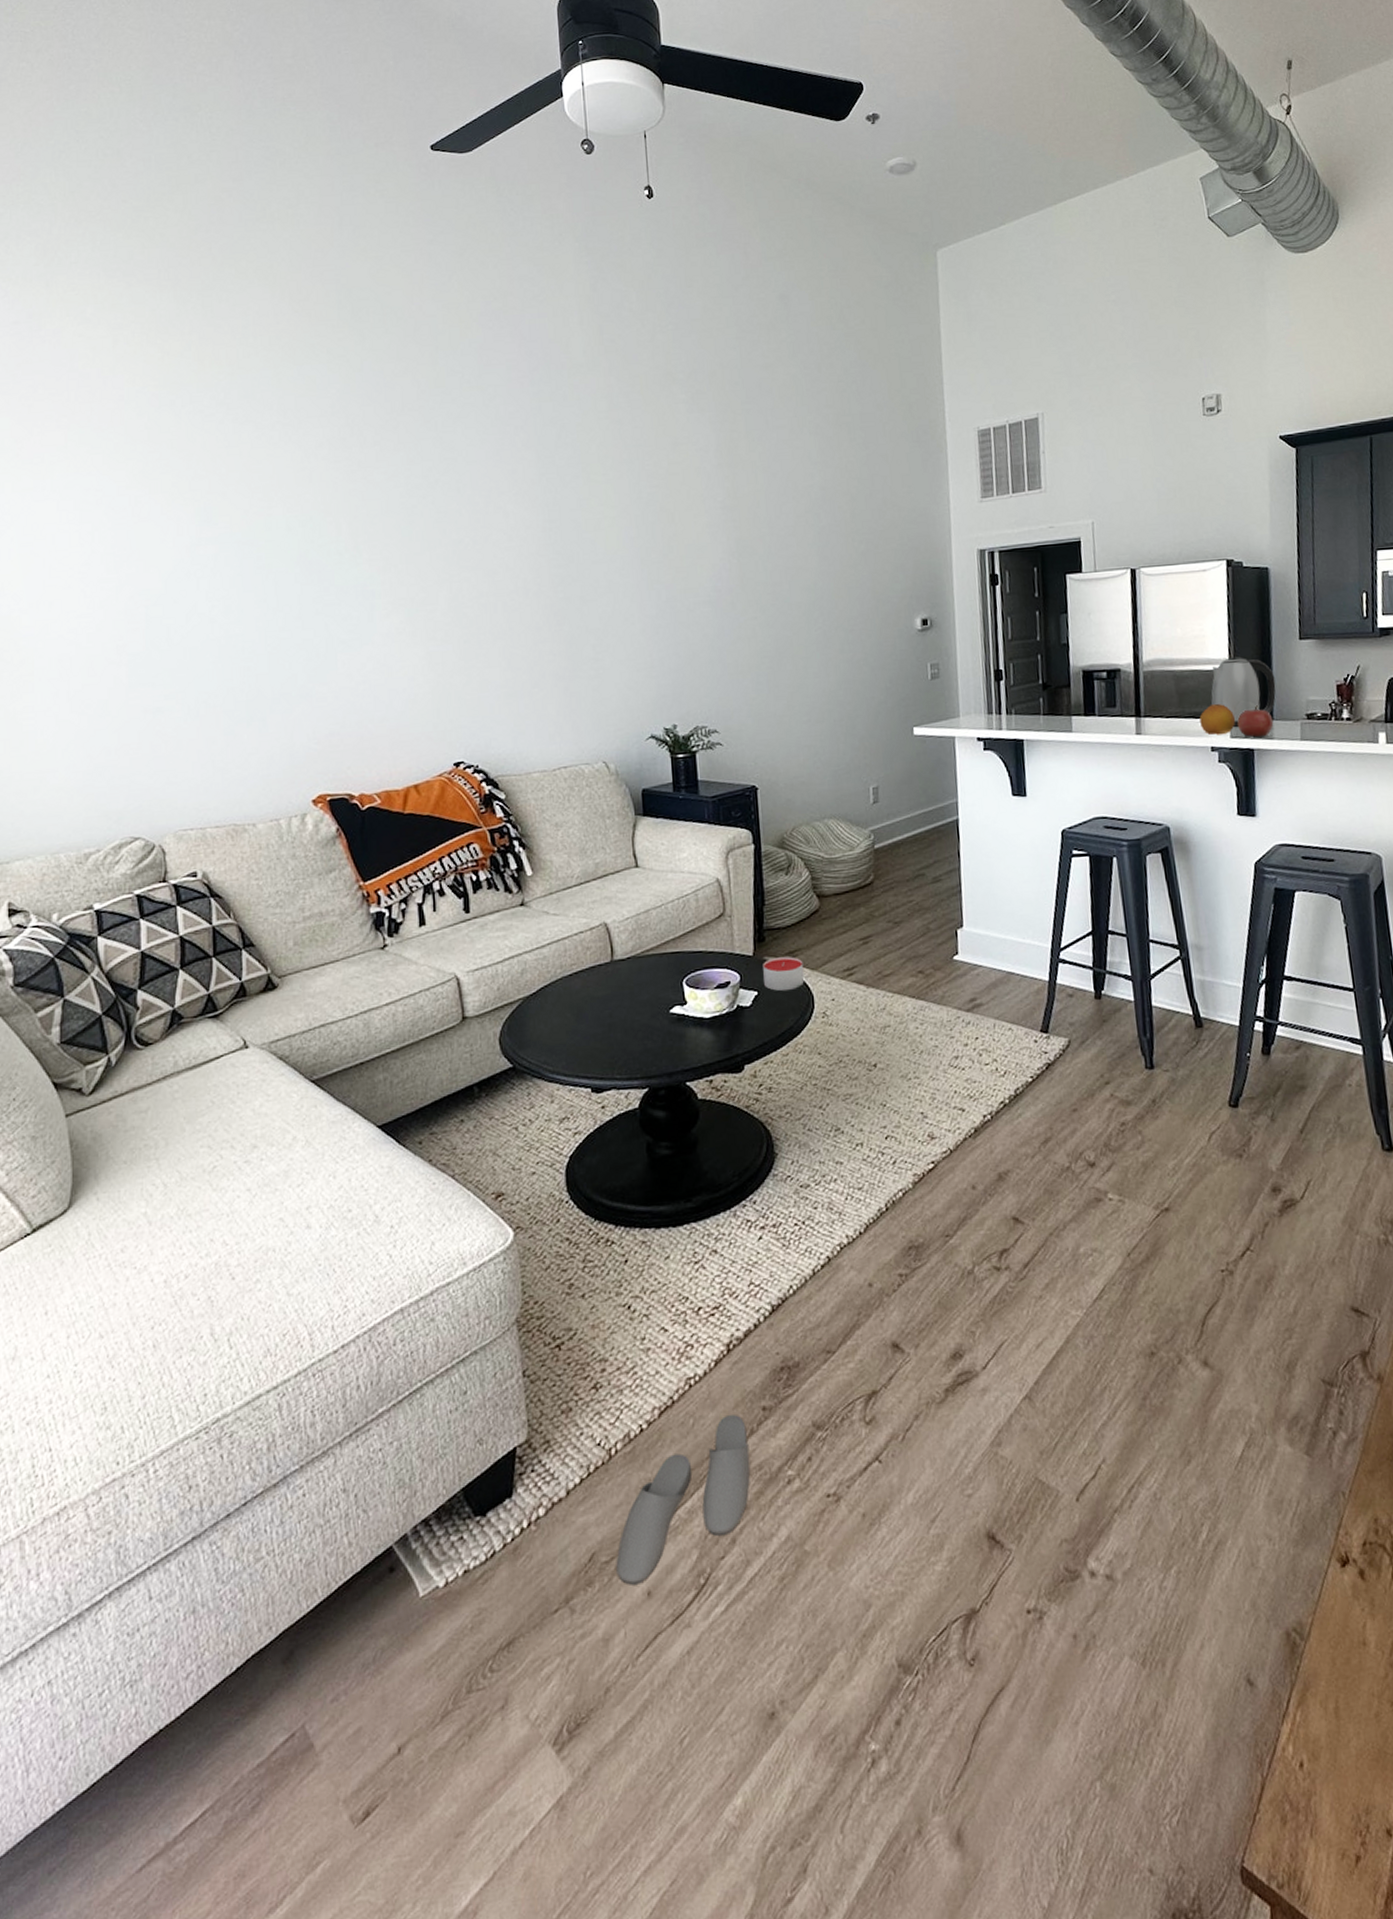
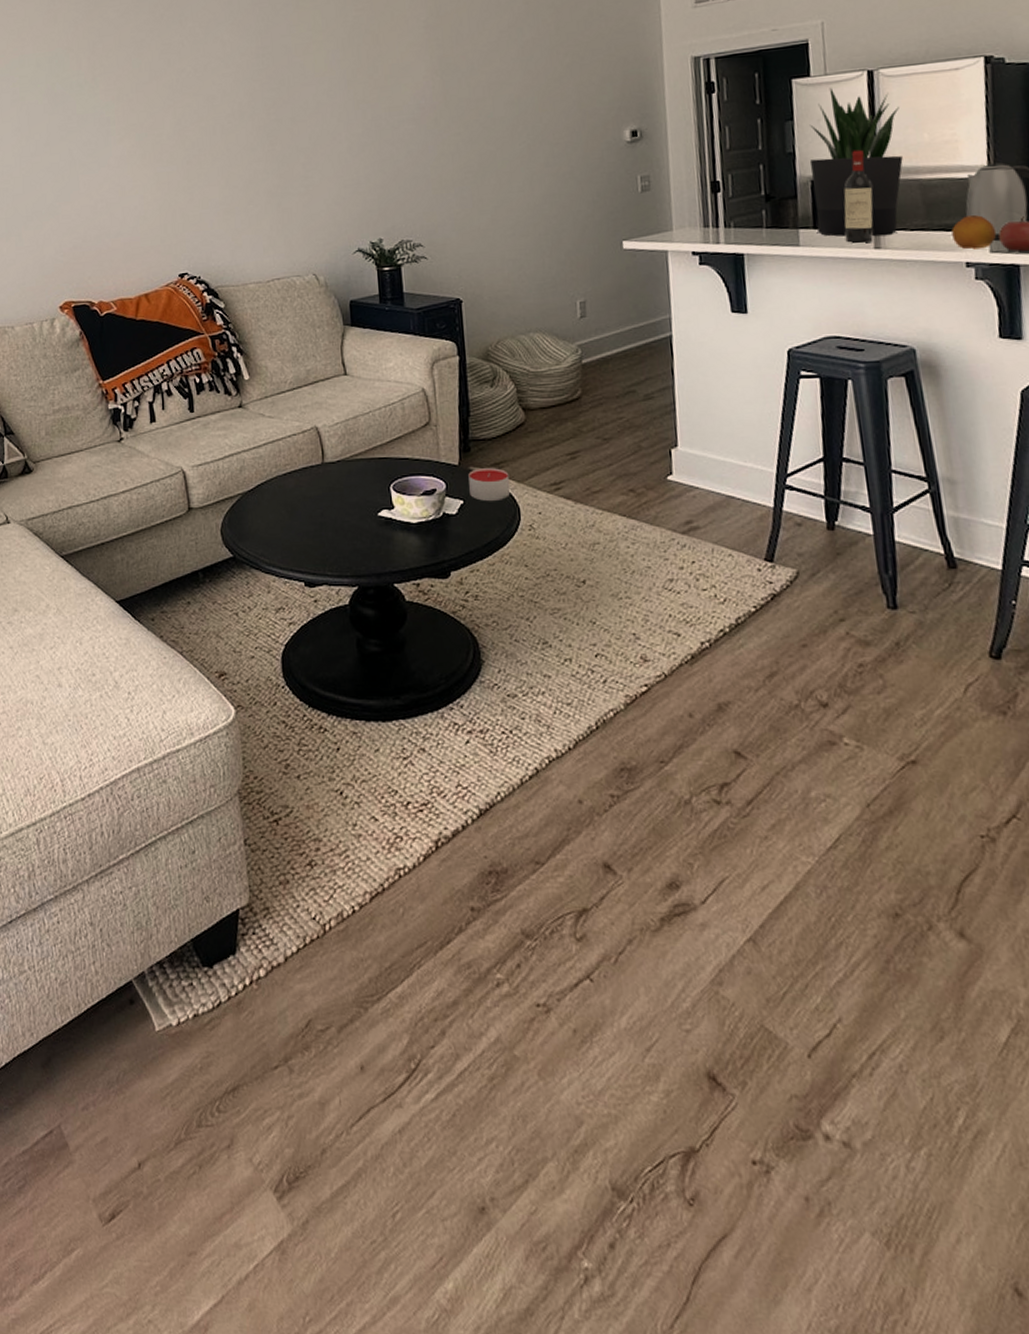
slippers: present [616,1415,750,1585] -> none [331,910,459,1057]
planter: none [1081,583,1160,724] -> present [809,87,903,237]
wine bottle: none [1110,642,1136,730] -> present [843,149,874,244]

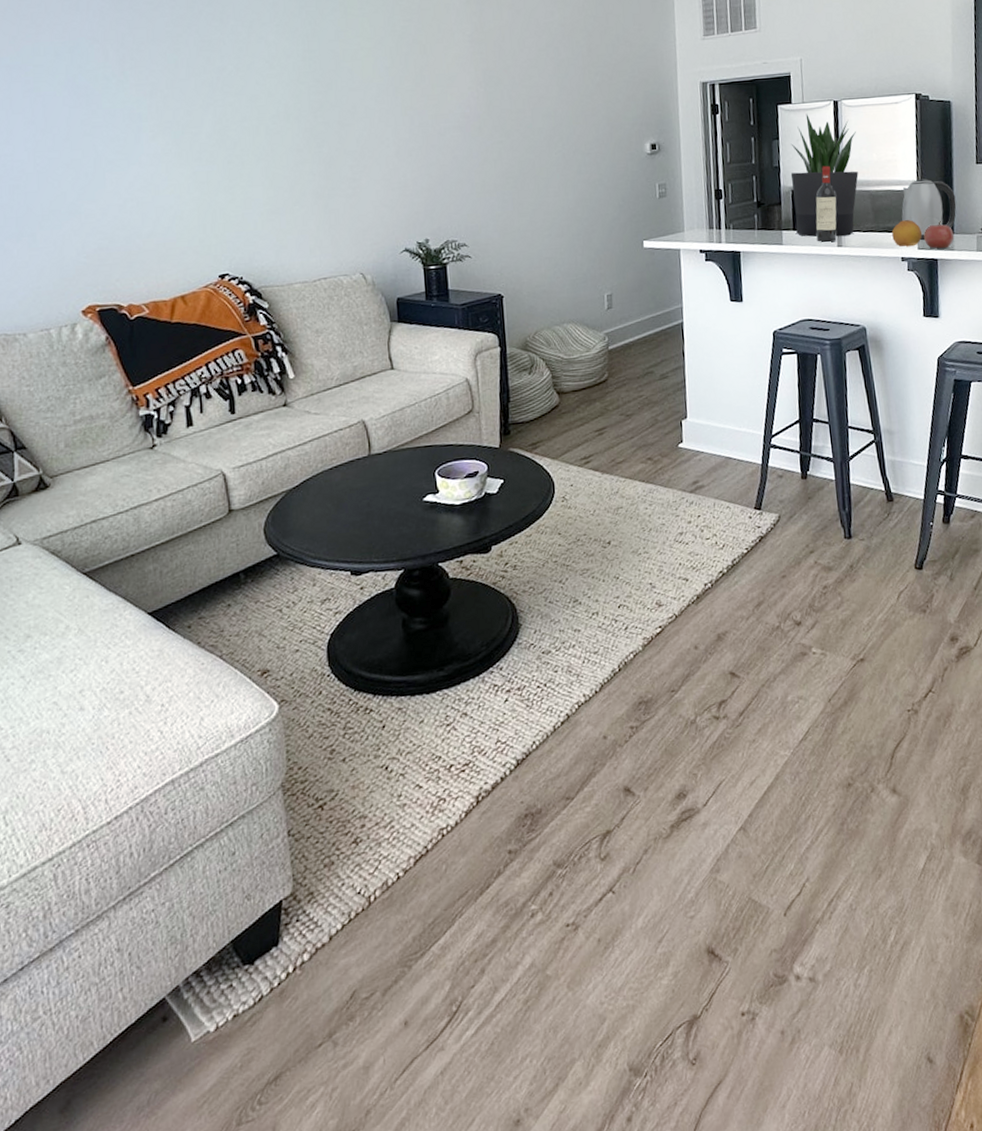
candle: present [468,467,510,502] -> none [508,447,546,479]

